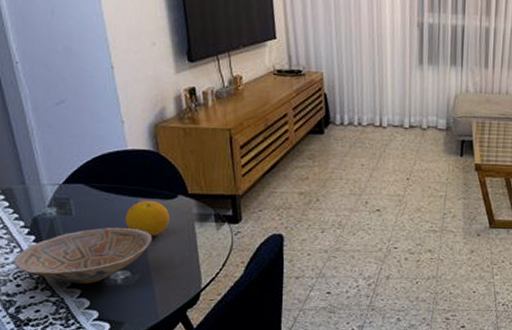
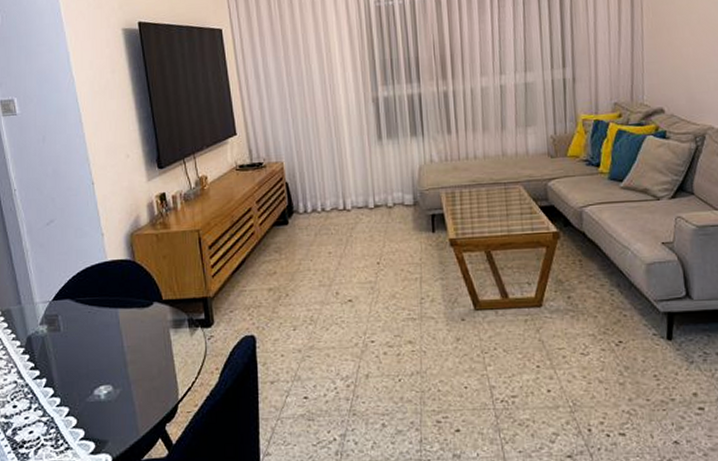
bowl: present [12,227,152,284] -> none [10,340,131,401]
fruit: present [125,200,171,236] -> none [107,310,147,347]

